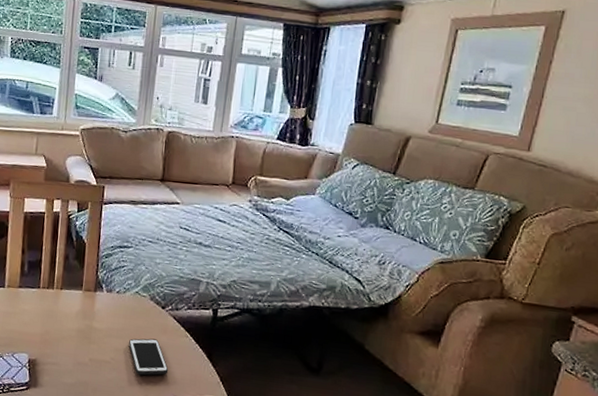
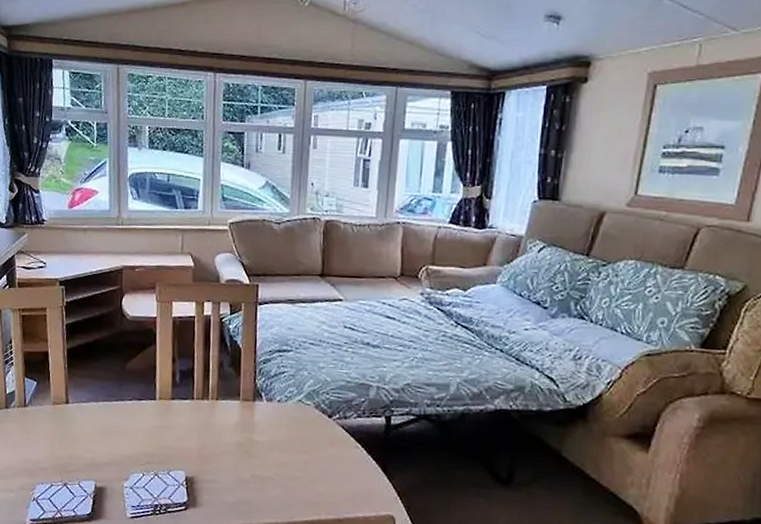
cell phone: present [129,338,169,376] -> none [294,451,339,492]

